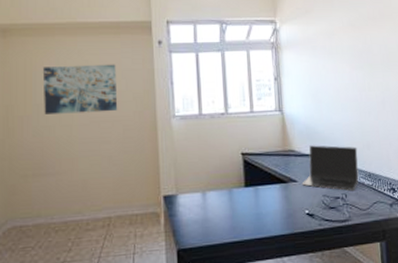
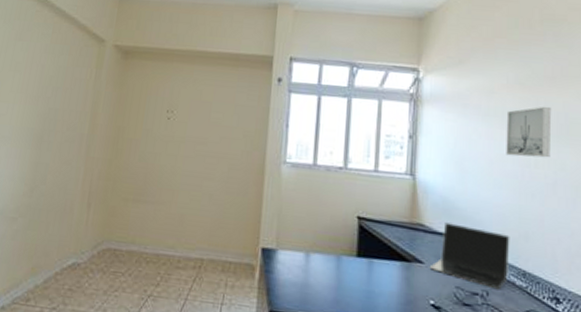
wall art: present [42,64,118,114] -> none [152,92,230,148]
wall art: none [344,41,378,84] -> present [506,106,552,158]

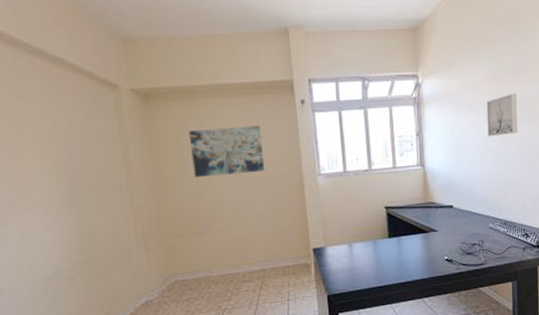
wall art: none [152,92,230,148] -> present [188,125,265,177]
laptop: present [429,222,510,290] -> none [441,196,495,238]

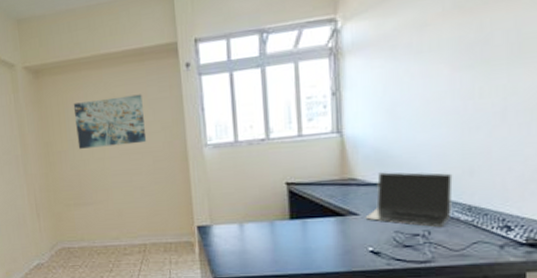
laptop: none [441,196,495,238] -> present [365,172,453,228]
wall art: present [486,93,518,137] -> none [443,26,500,92]

